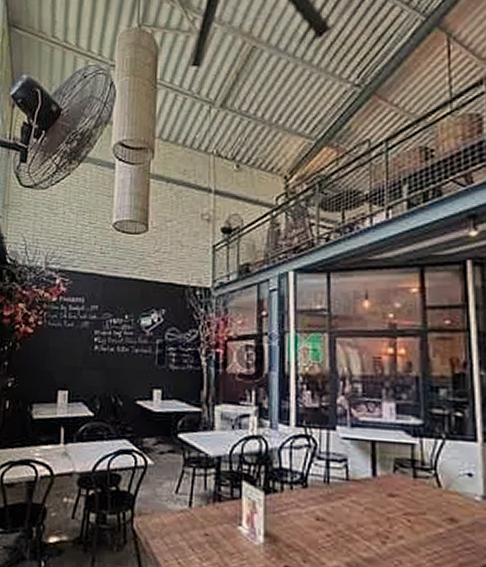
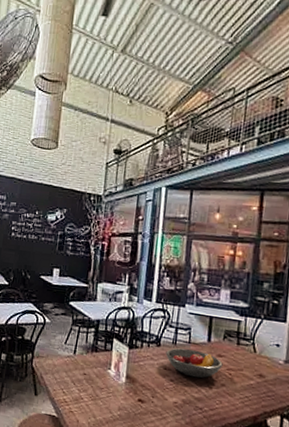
fruit bowl: none [316,488,397,530] -> present [166,348,223,378]

